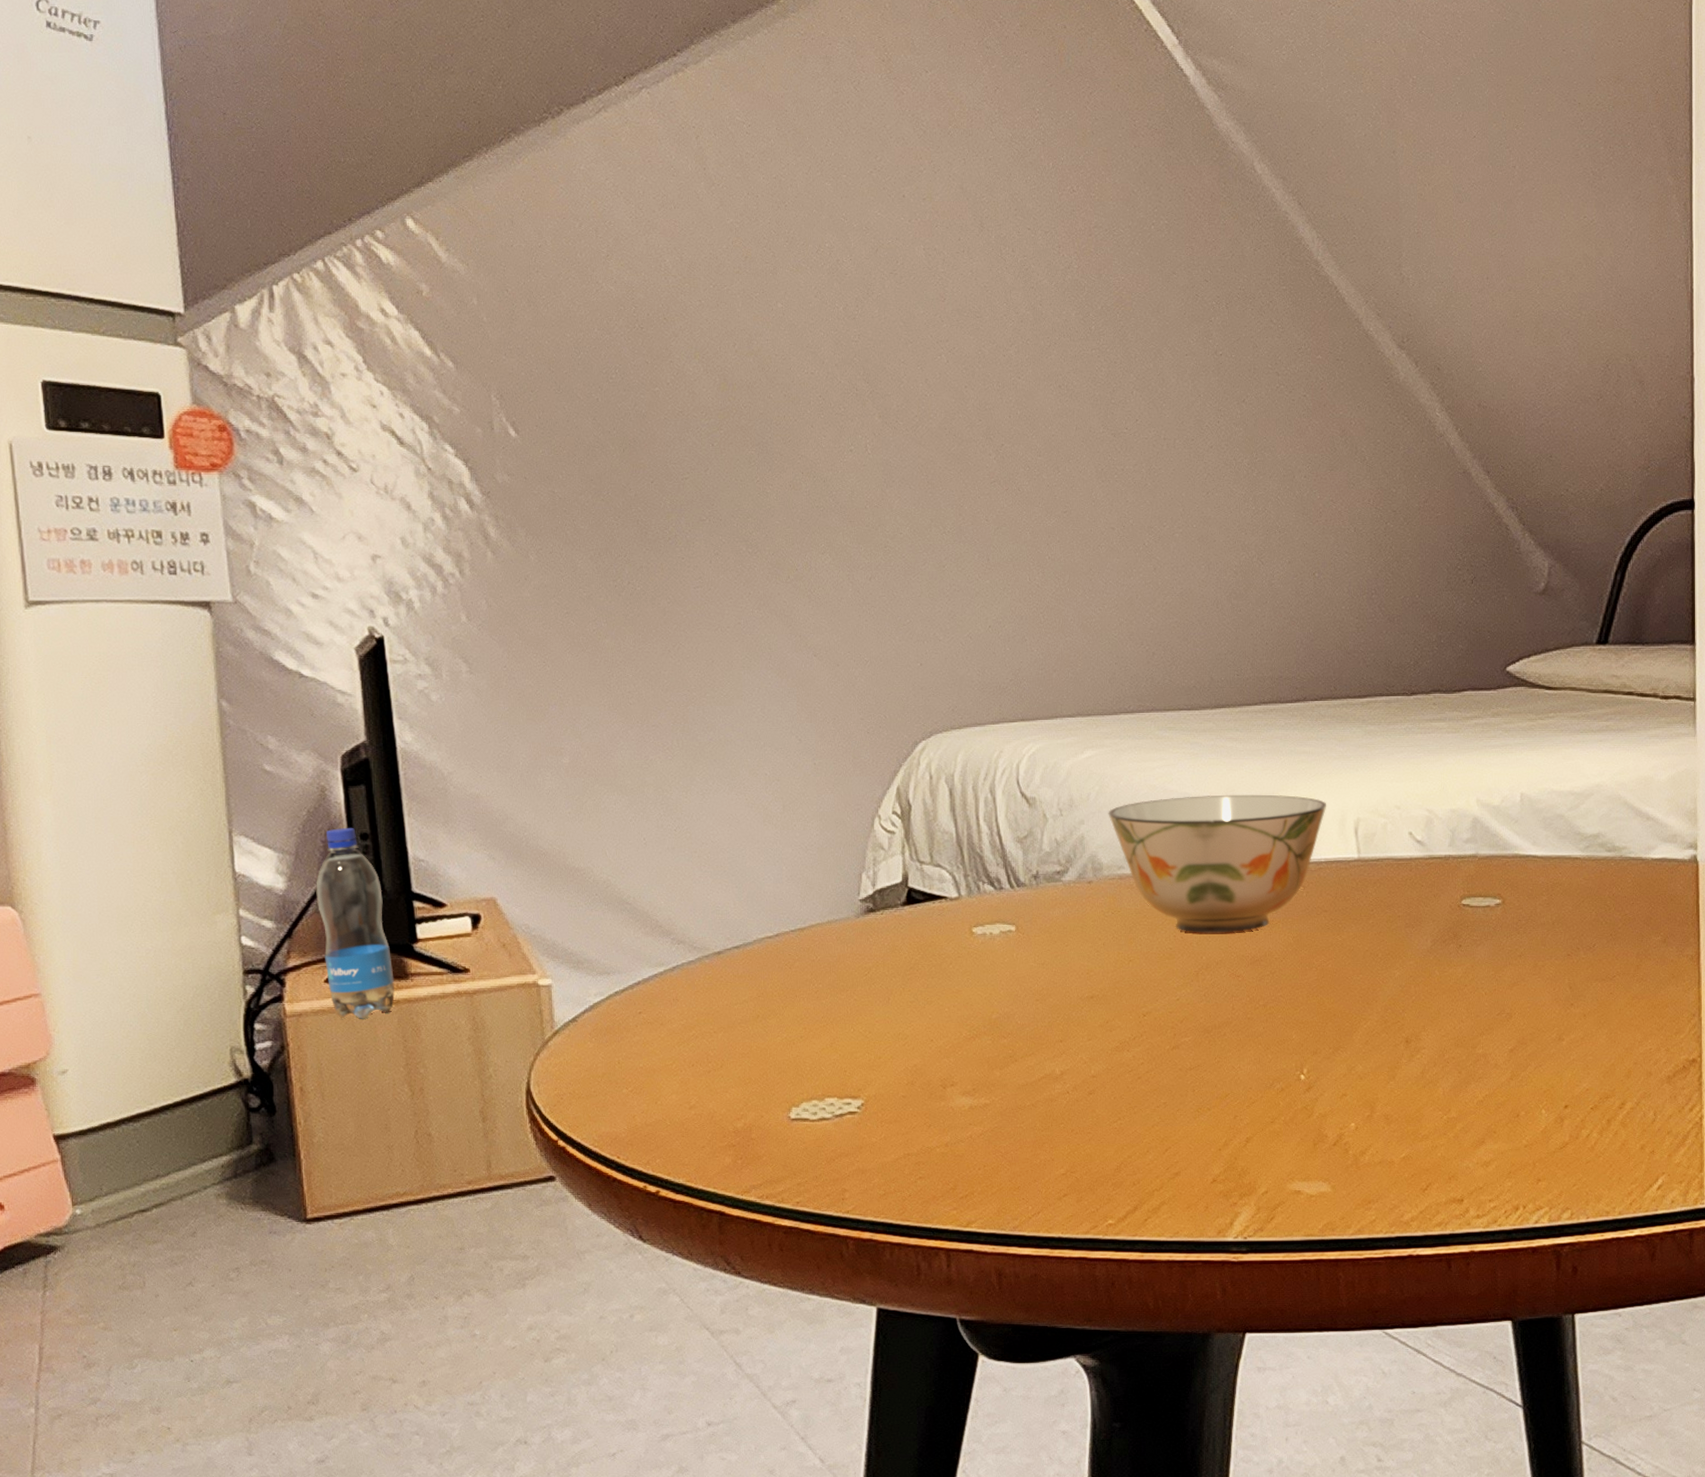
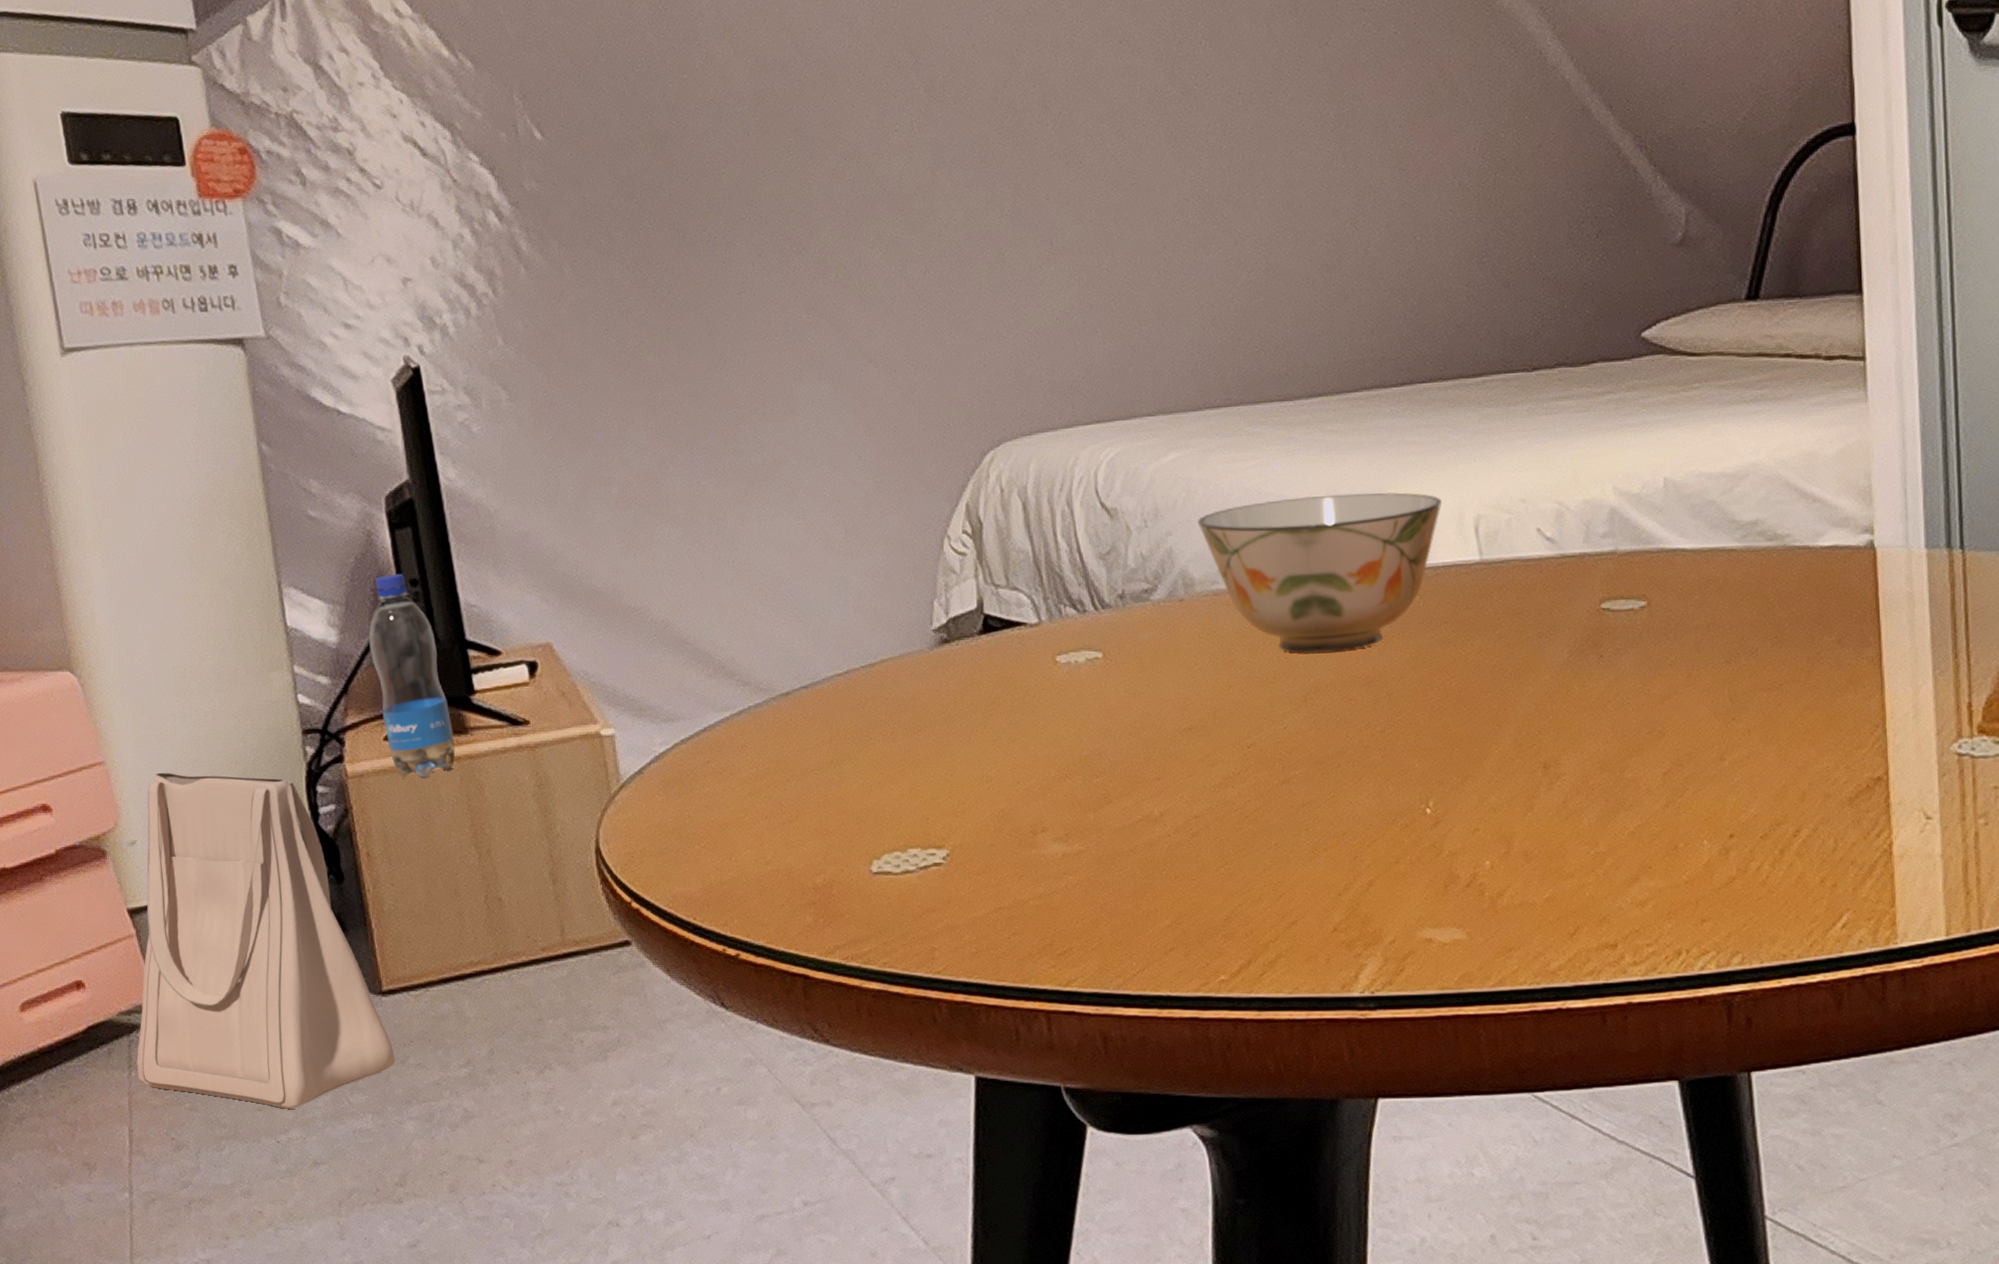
shopping bag: none [52,1005,316,1330] -> present [136,772,396,1110]

